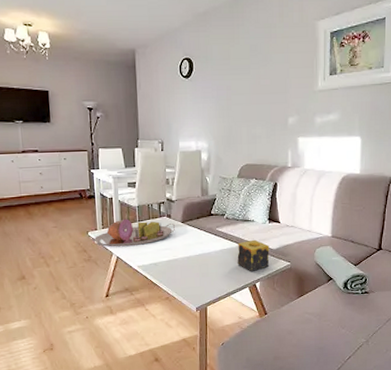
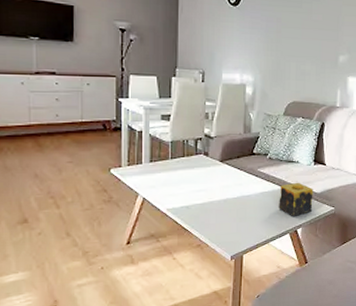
serving tray: present [90,219,175,247] -> none [112,155,212,187]

